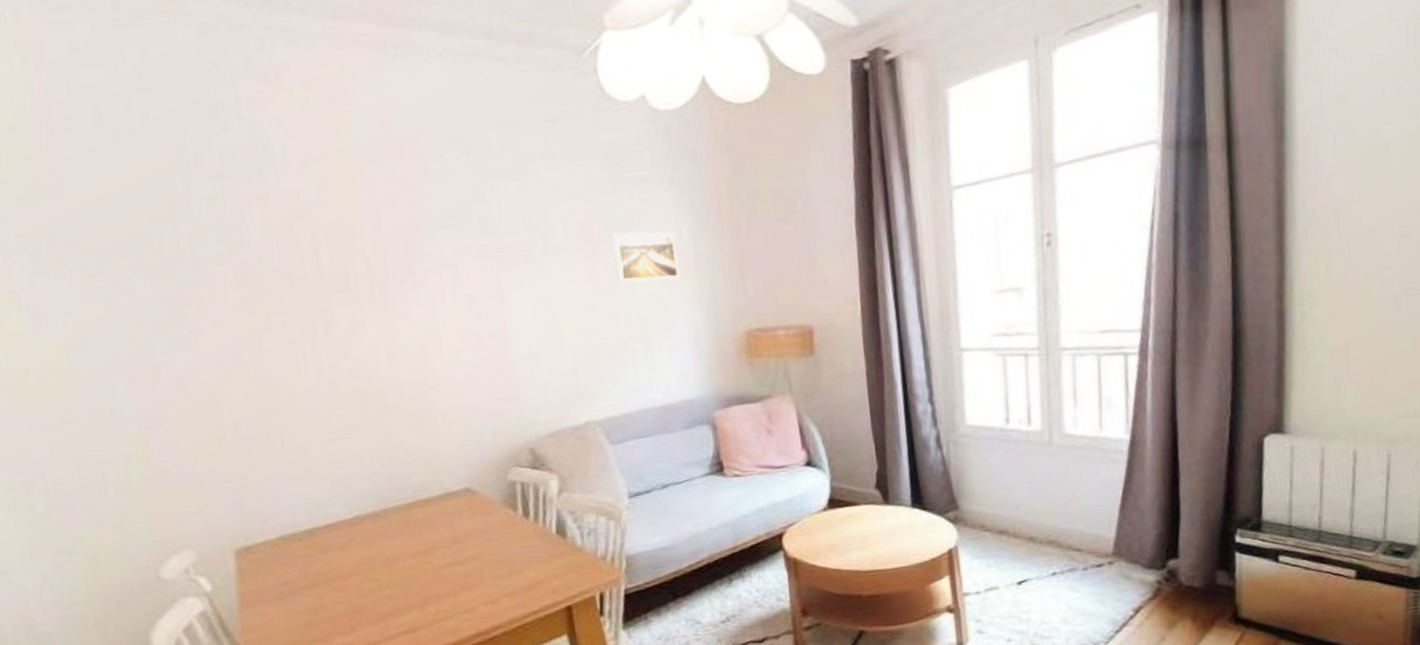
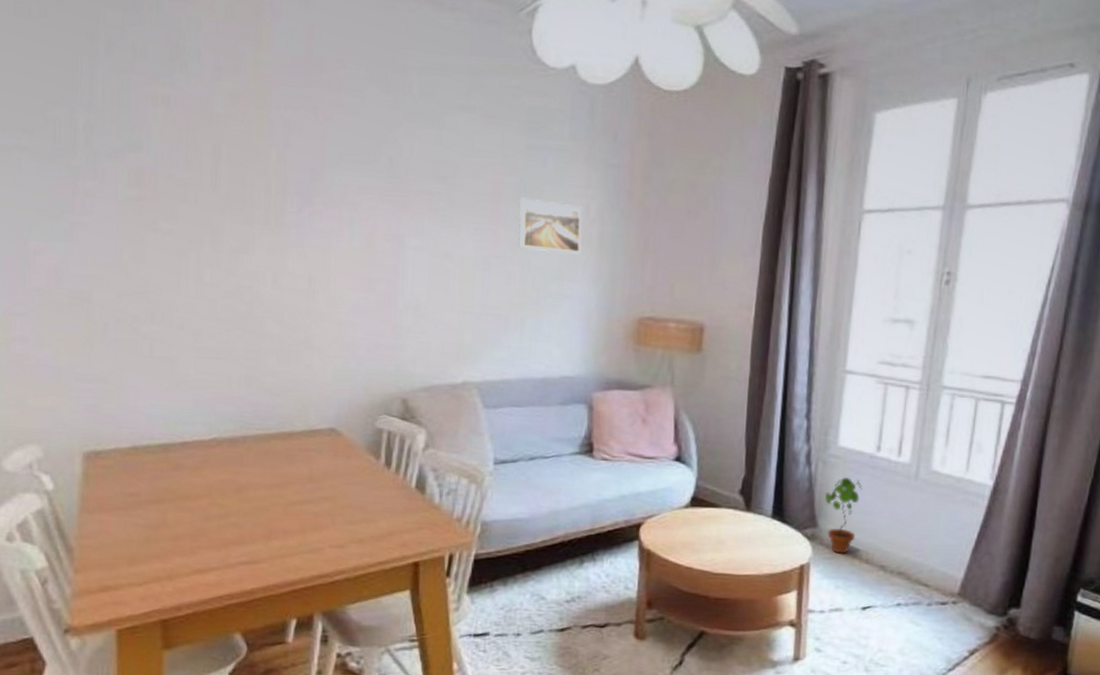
potted plant: none [961,454,999,533] -> present [825,477,863,554]

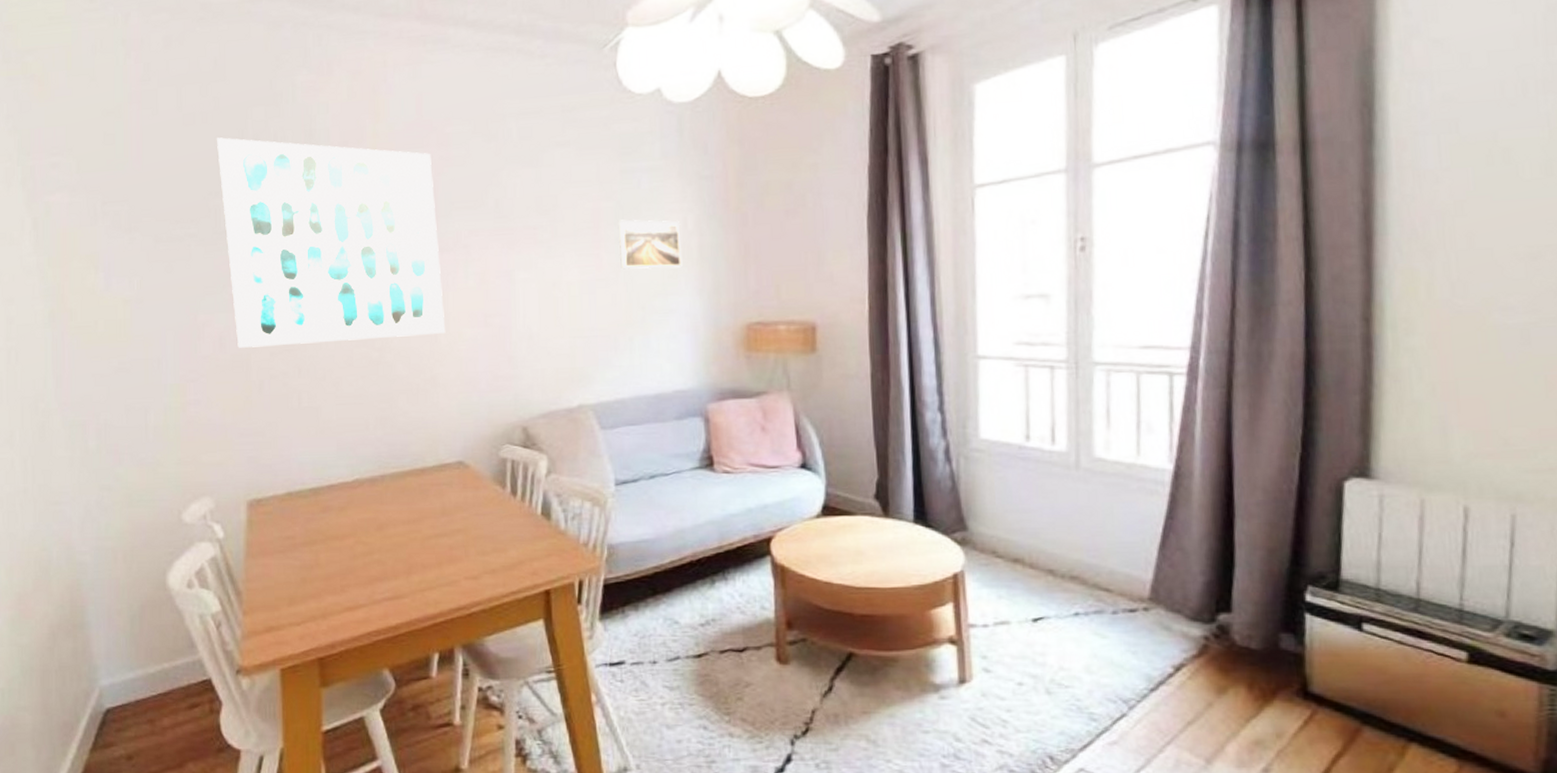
wall art: none [59,37,325,294] -> present [217,137,446,348]
potted plant: present [825,477,863,554] -> none [972,472,1015,559]

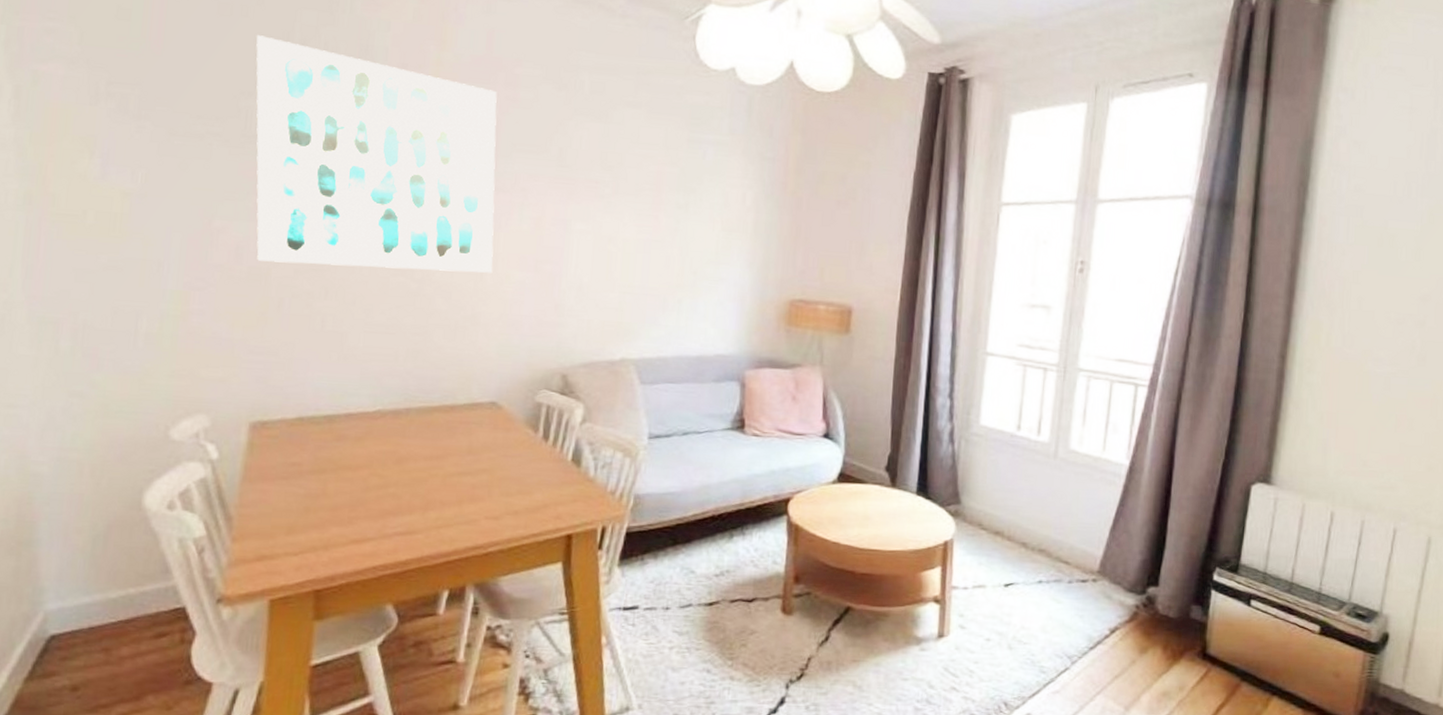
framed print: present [618,219,682,269] -> none [678,186,740,240]

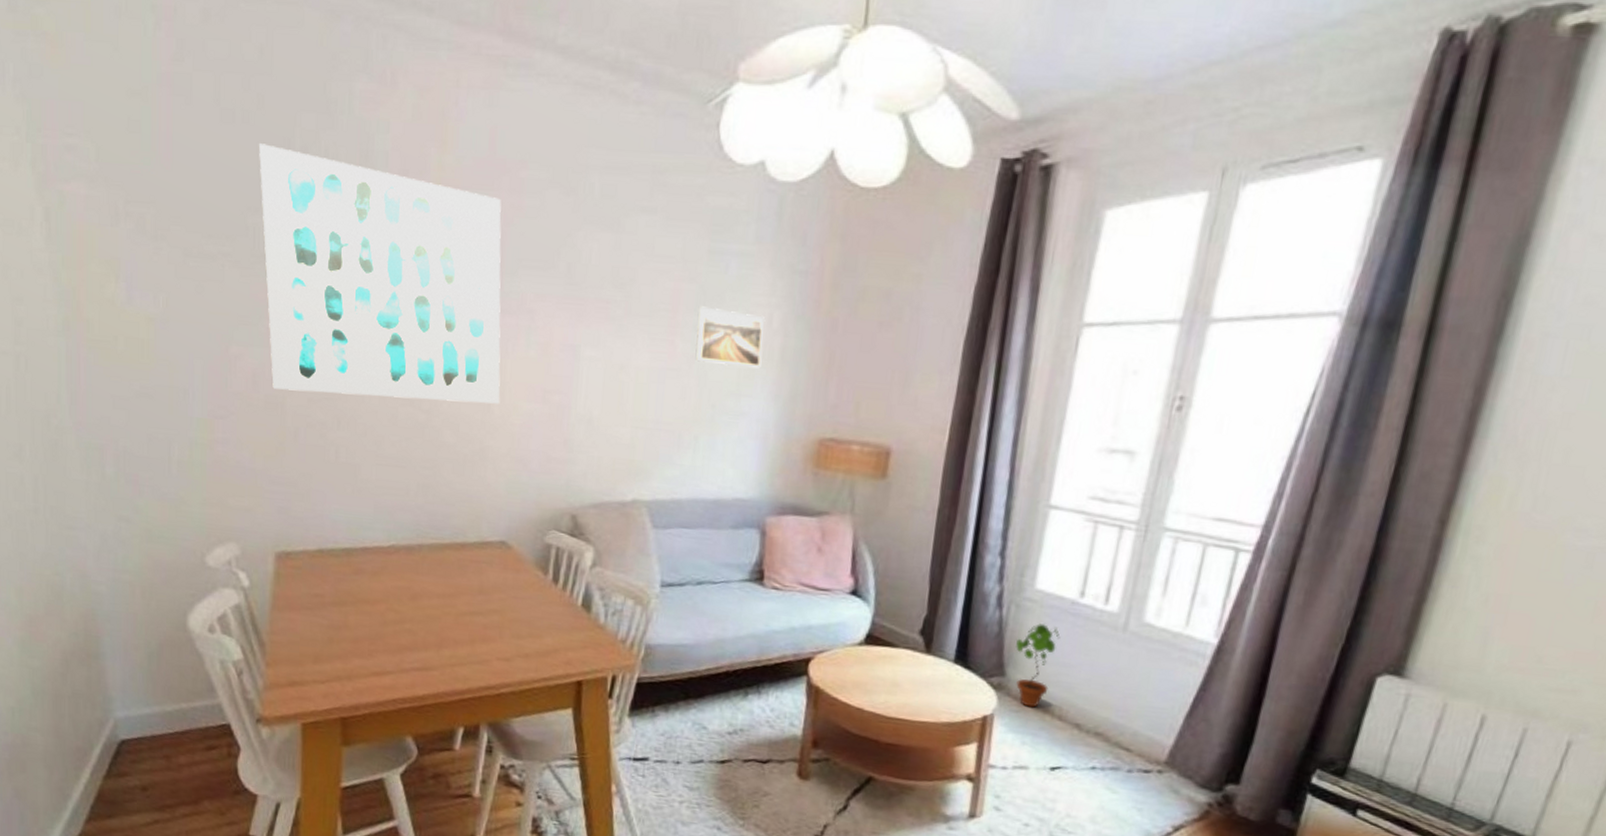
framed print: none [678,186,740,240] -> present [695,306,766,368]
potted plant: none [968,455,1004,531] -> present [1016,624,1060,708]

